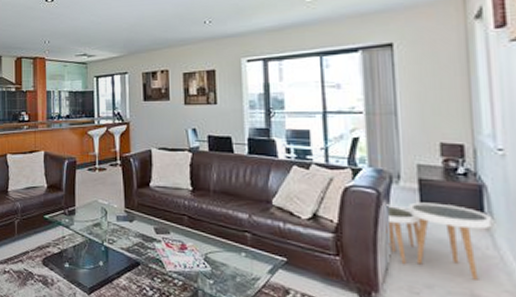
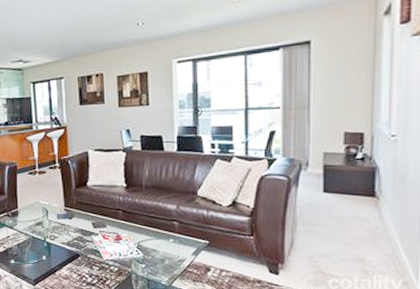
side table: present [385,202,492,280] -> none [293,185,380,247]

